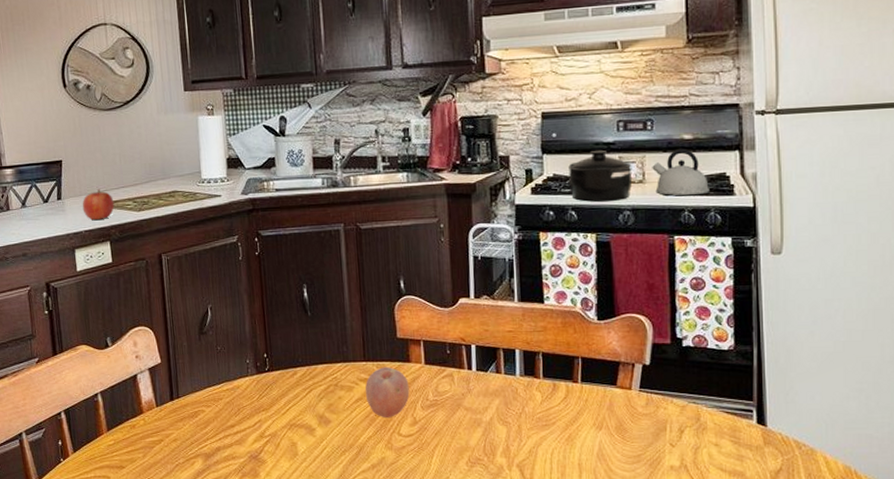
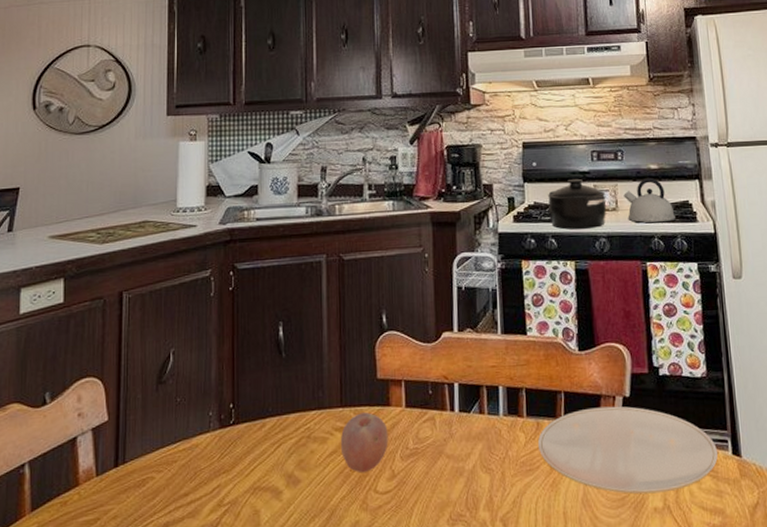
fruit: present [82,189,115,220] -> none [36,219,75,254]
plate: none [553,373,741,453] -> present [537,406,718,494]

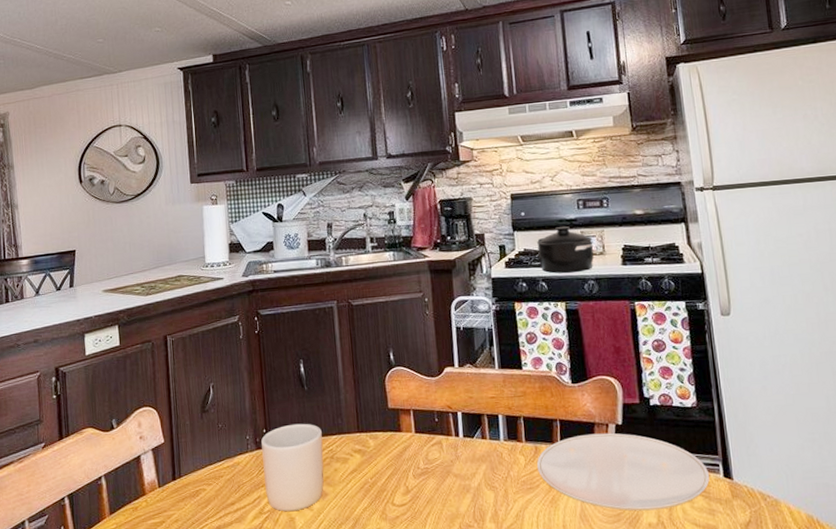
mug: none [225,396,300,503] -> present [260,423,324,512]
fruit: present [340,412,388,473] -> none [359,437,402,489]
kettle: present [624,178,676,223] -> none [610,223,663,265]

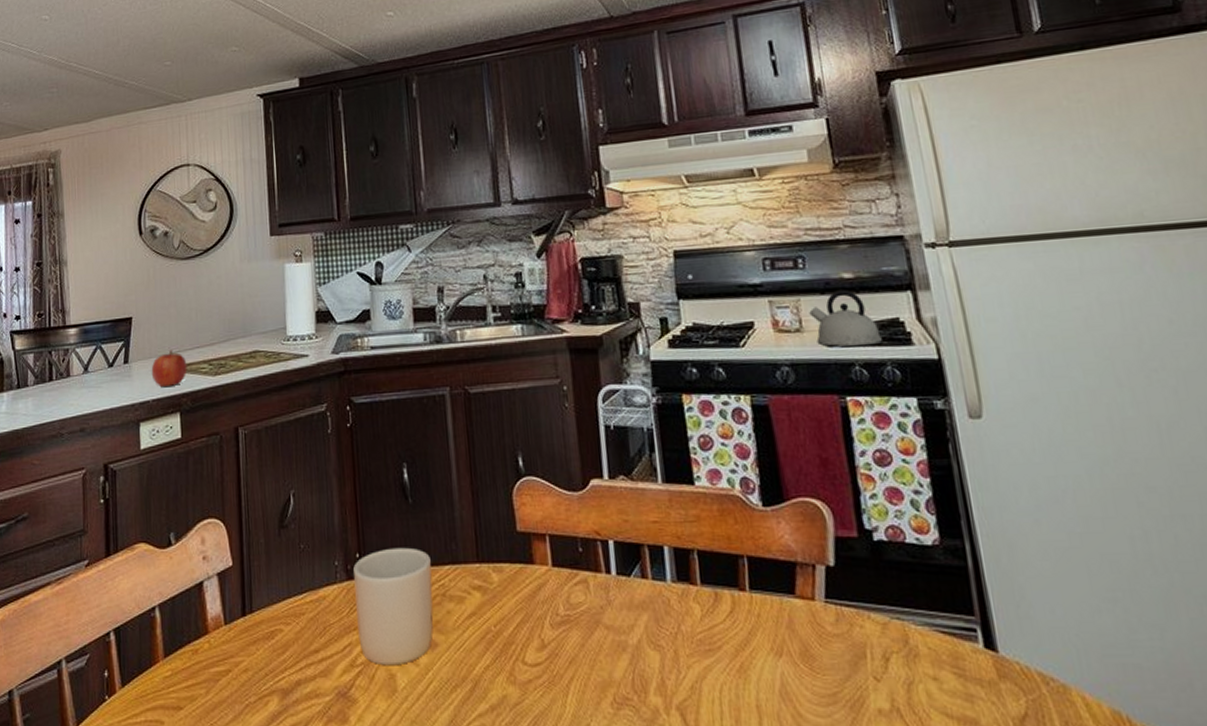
fruit: none [93,276,124,305] -> present [151,350,187,387]
plate: present [536,433,710,511] -> none [717,577,964,691]
saucepan: present [537,226,594,273] -> none [710,293,788,356]
kettle: none [610,223,663,265] -> present [809,290,883,347]

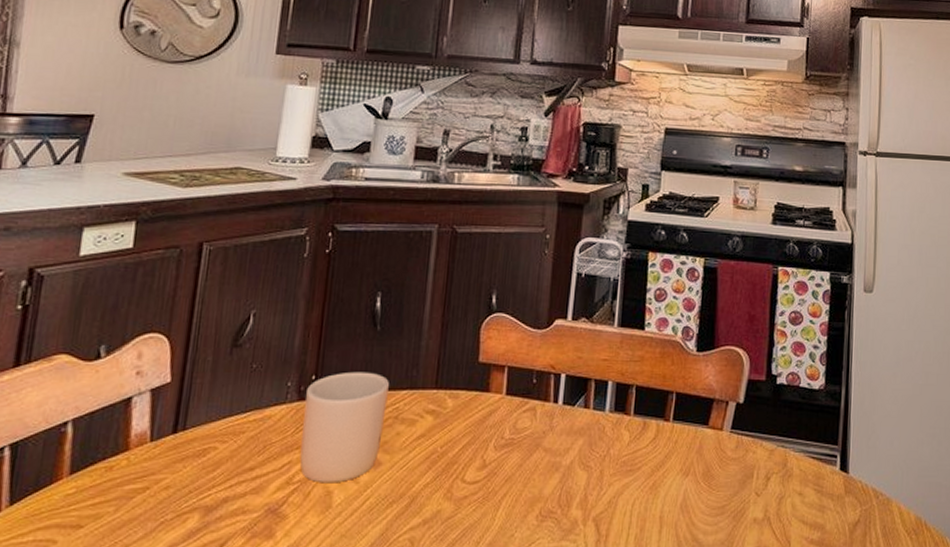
fruit: present [151,350,187,387] -> none [107,155,154,193]
kettle: present [809,290,883,347] -> none [764,180,815,227]

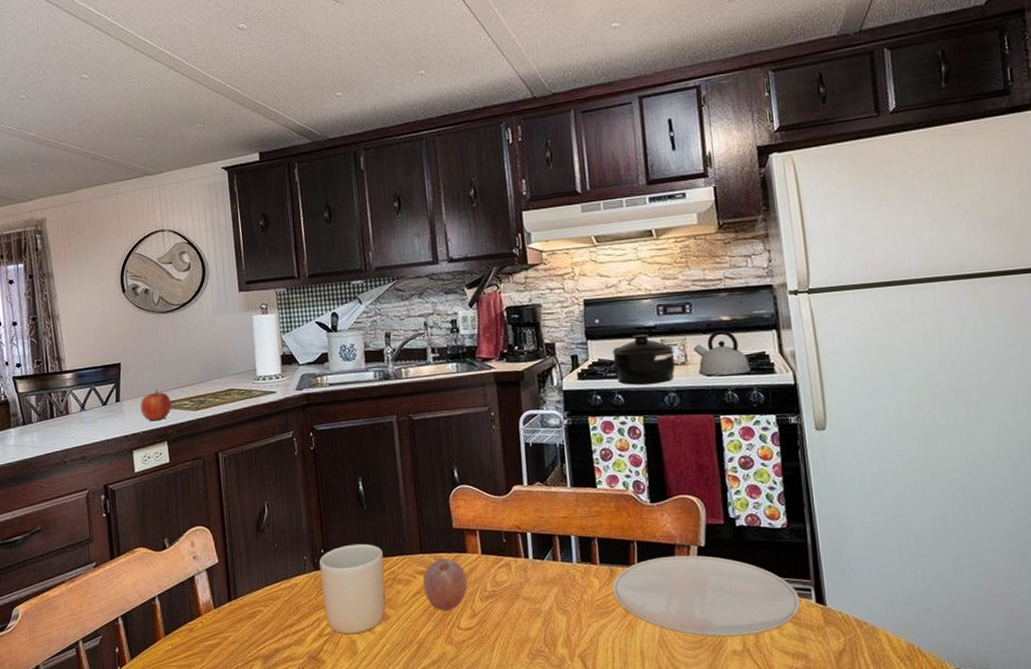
fruit: none [107,155,154,193] -> present [140,390,172,421]
fruit: none [429,397,484,461] -> present [423,558,468,612]
plate: none [641,411,825,504] -> present [611,555,800,638]
saucepan: none [684,172,746,226] -> present [613,334,676,385]
kettle: none [764,180,815,227] -> present [693,330,752,376]

